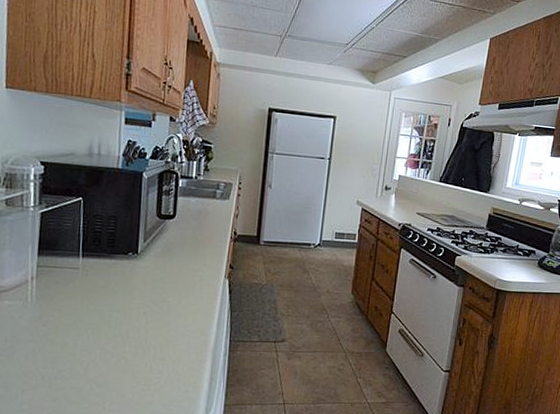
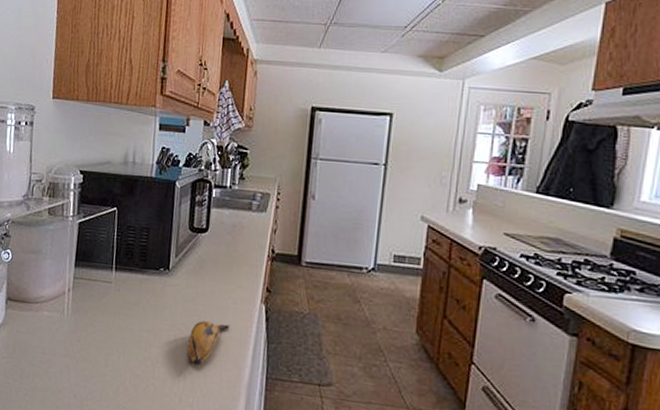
banana: none [157,296,197,337] -> present [187,320,230,366]

